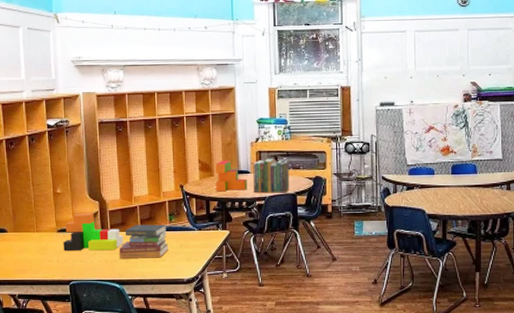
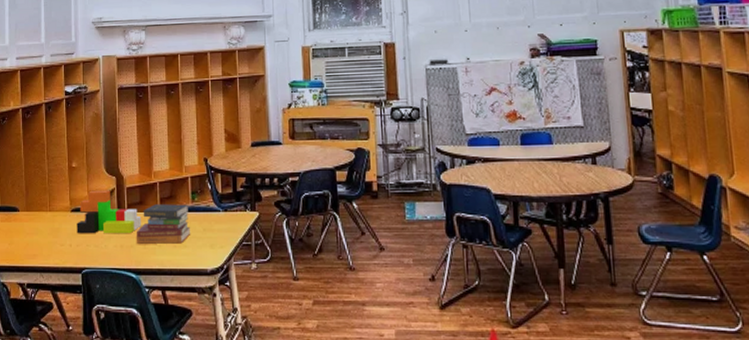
toy blocks: present [215,160,248,192] -> none [243,129,279,166]
books: present [253,158,290,194] -> none [285,126,328,168]

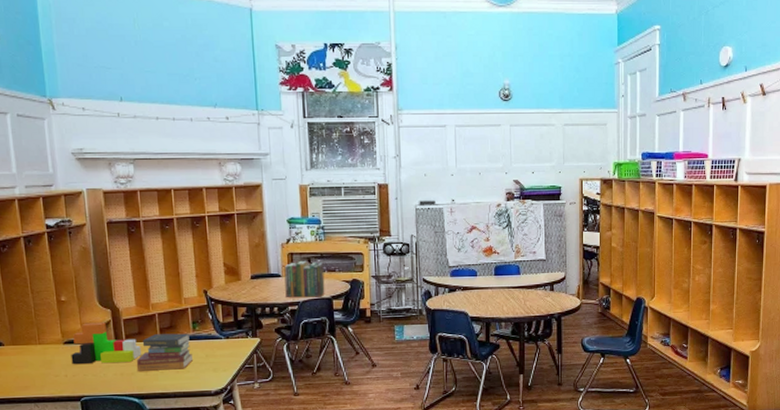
books: none [285,126,328,168] -> present [284,260,325,298]

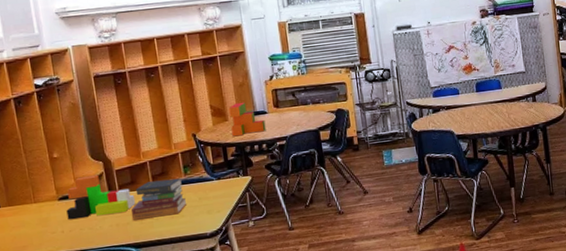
toy blocks: none [242,263,279,297] -> present [228,102,266,137]
books: present [284,260,325,298] -> none [269,95,311,134]

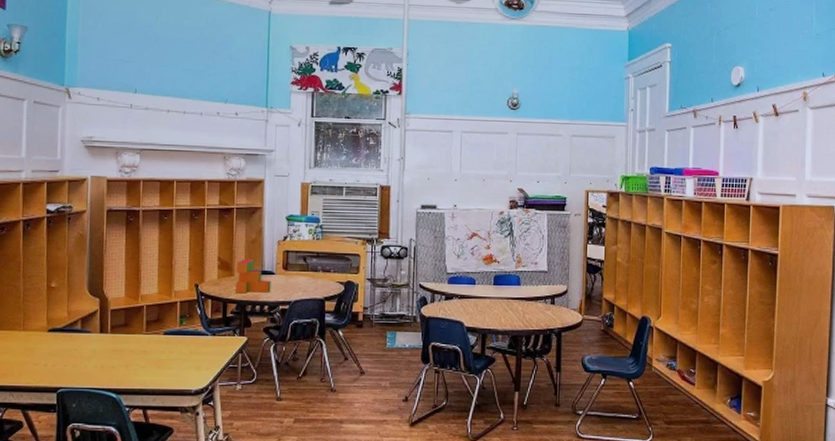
toy blocks: present [66,175,136,220] -> none [53,311,125,355]
books: present [130,178,187,221] -> none [118,327,177,365]

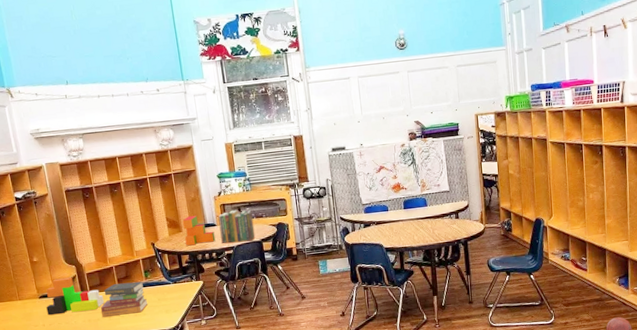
toy blocks: none [53,311,125,355] -> present [46,277,105,316]
books: none [118,327,177,365] -> present [100,281,148,317]
books: none [277,258,319,298] -> present [218,209,255,244]

